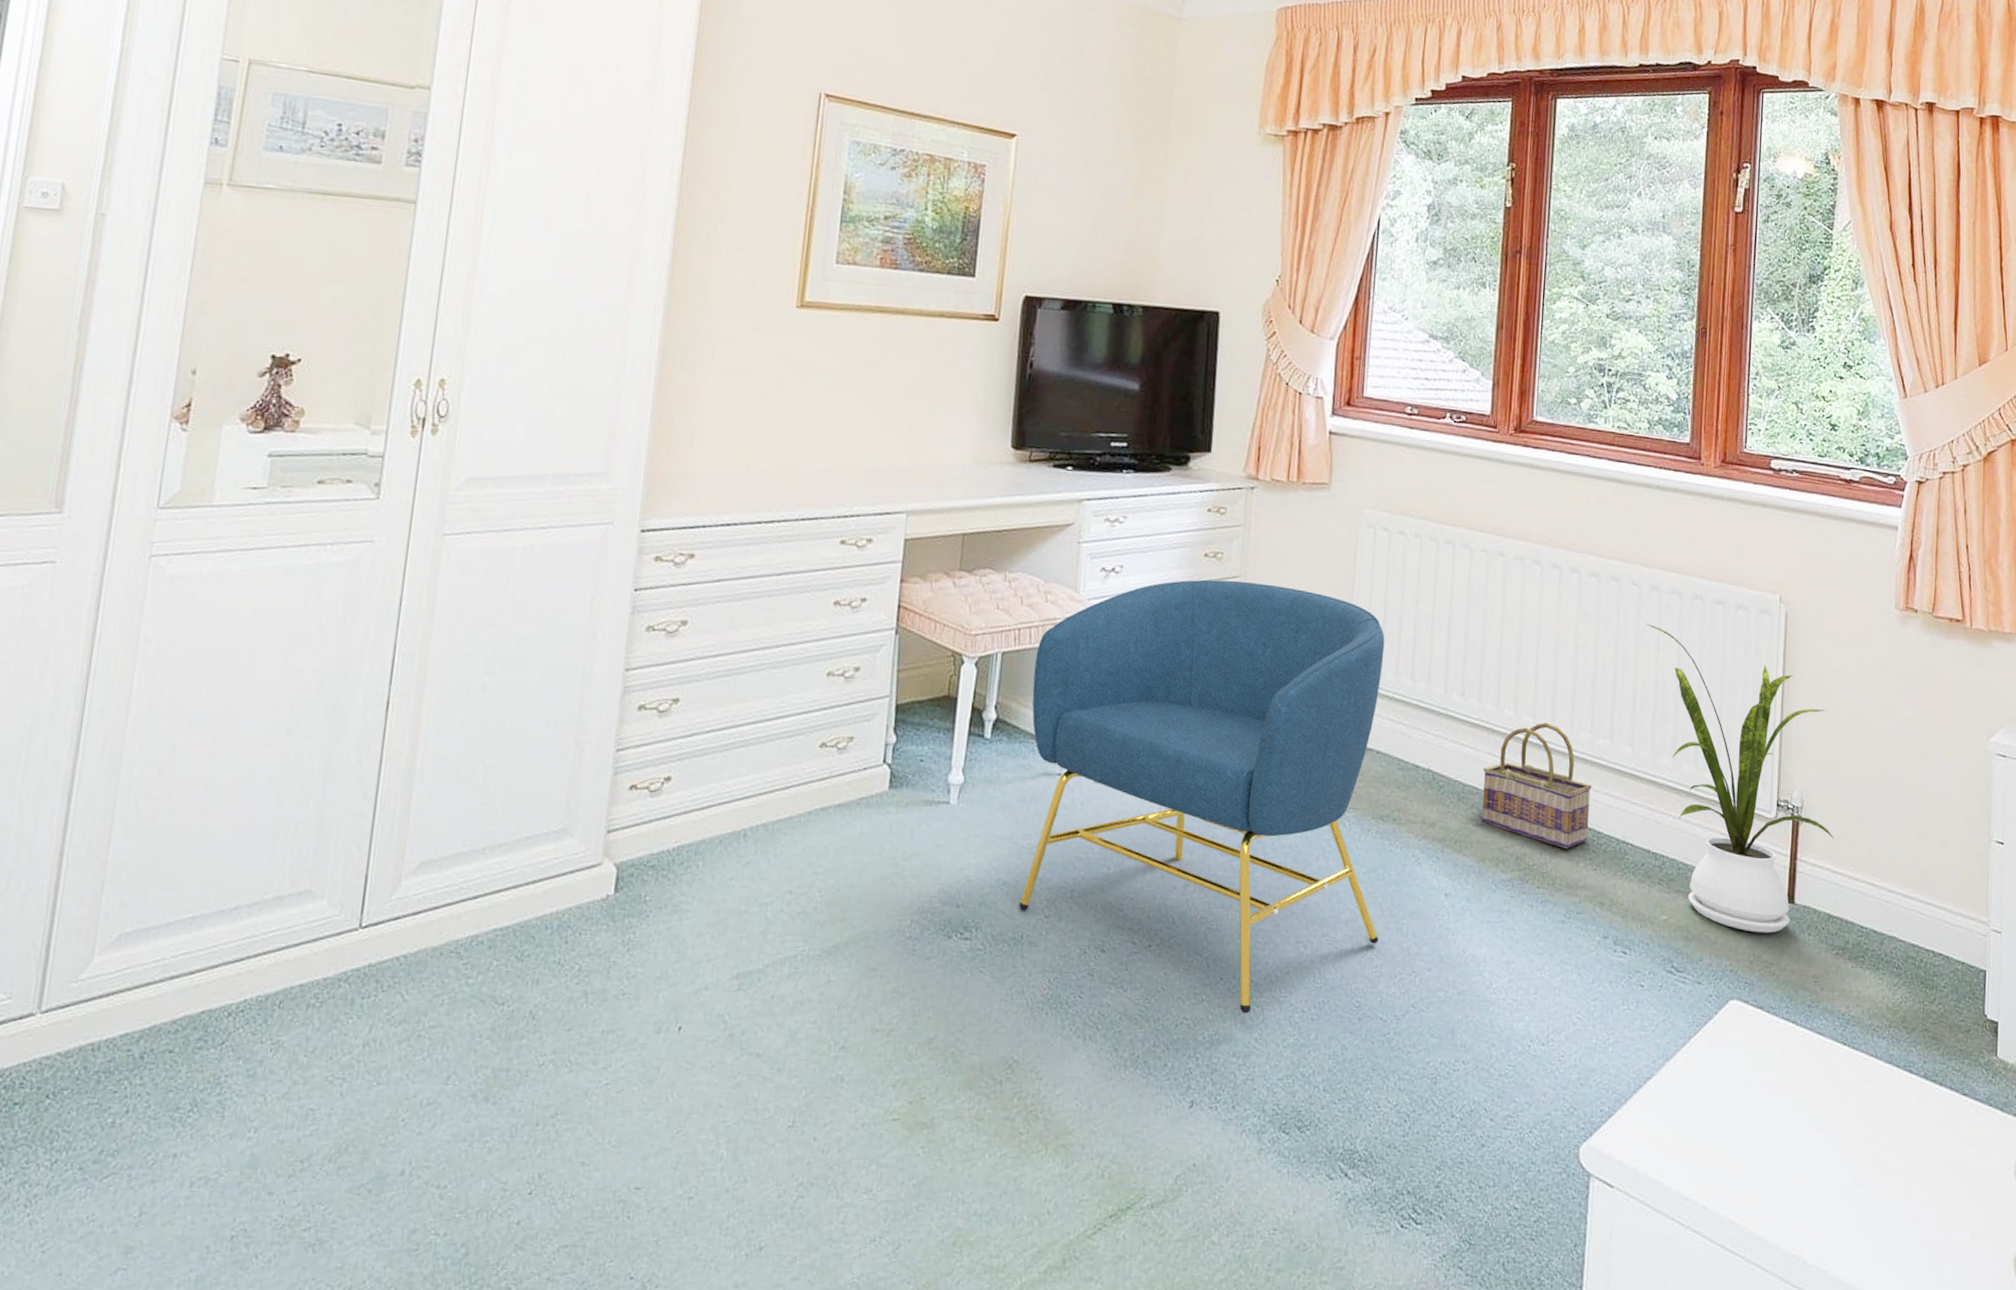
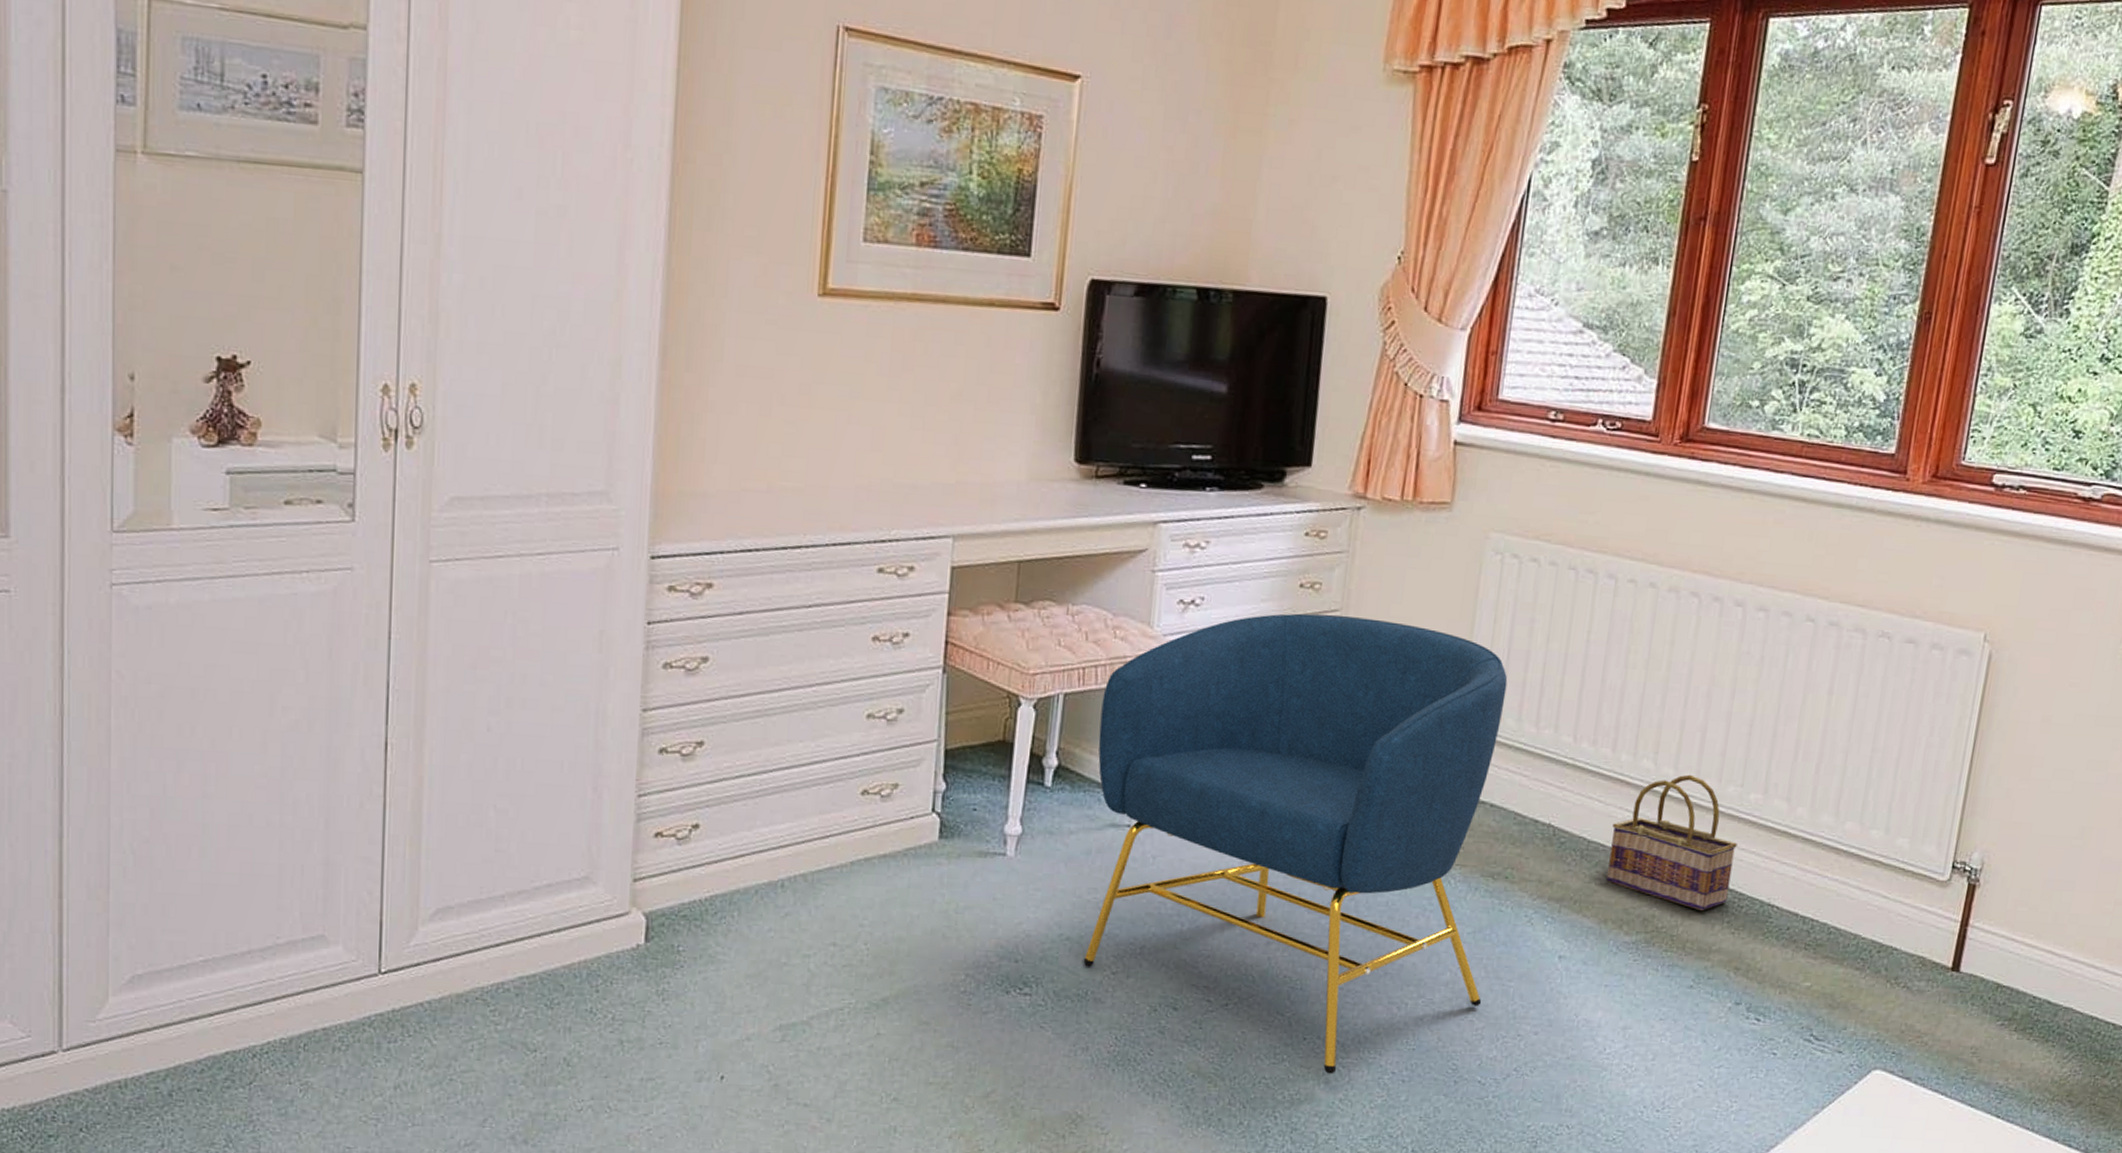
house plant: present [1646,624,1835,933] -> none [1819,666,2023,1002]

